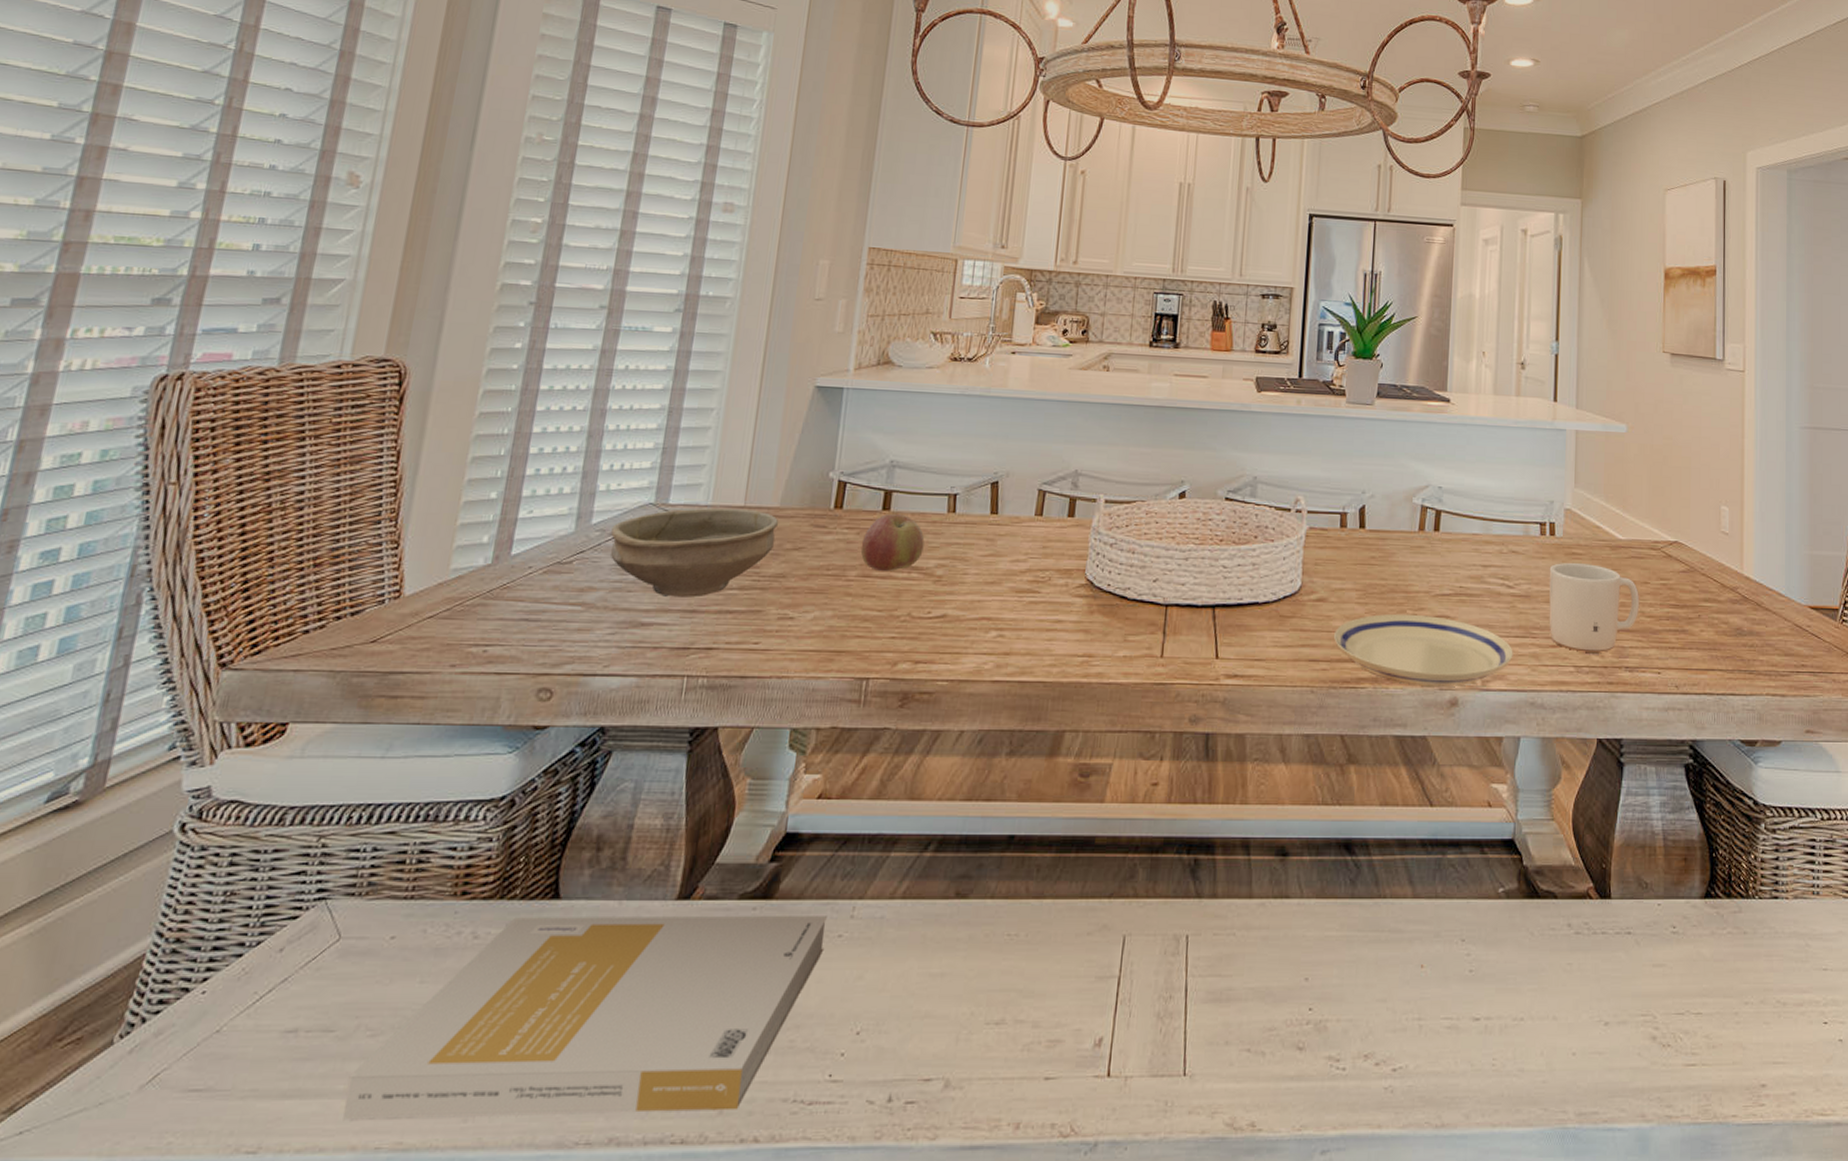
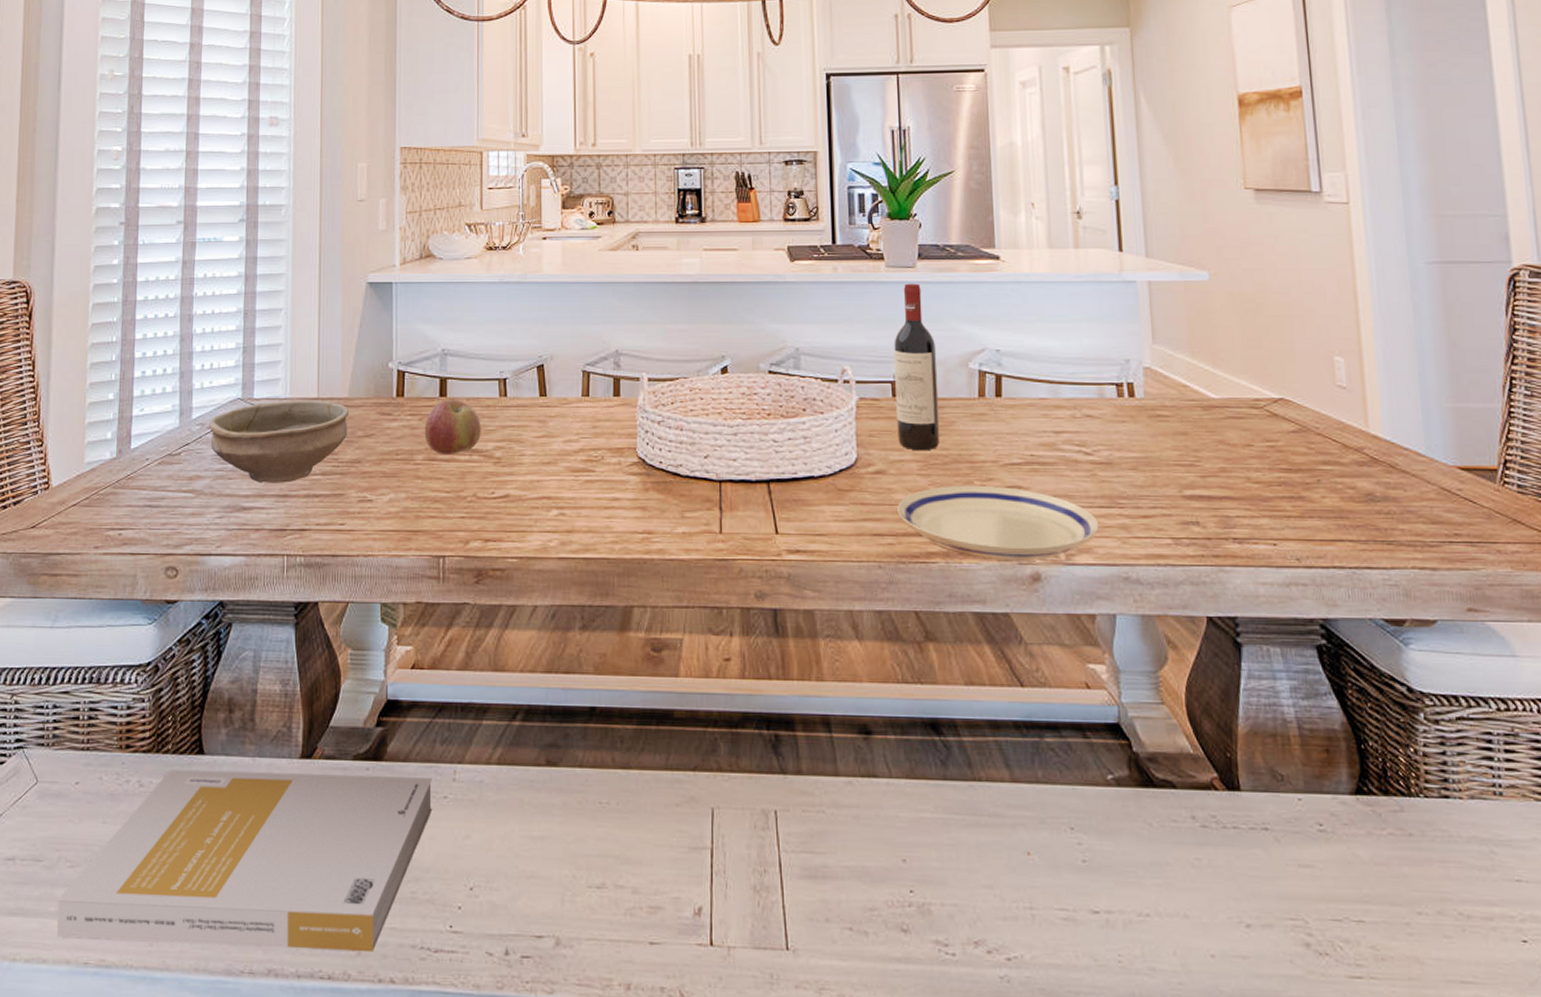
wine bottle: none [1341,420,1385,580] -> present [894,283,940,451]
mug: present [1549,562,1640,653] -> none [1132,425,1244,523]

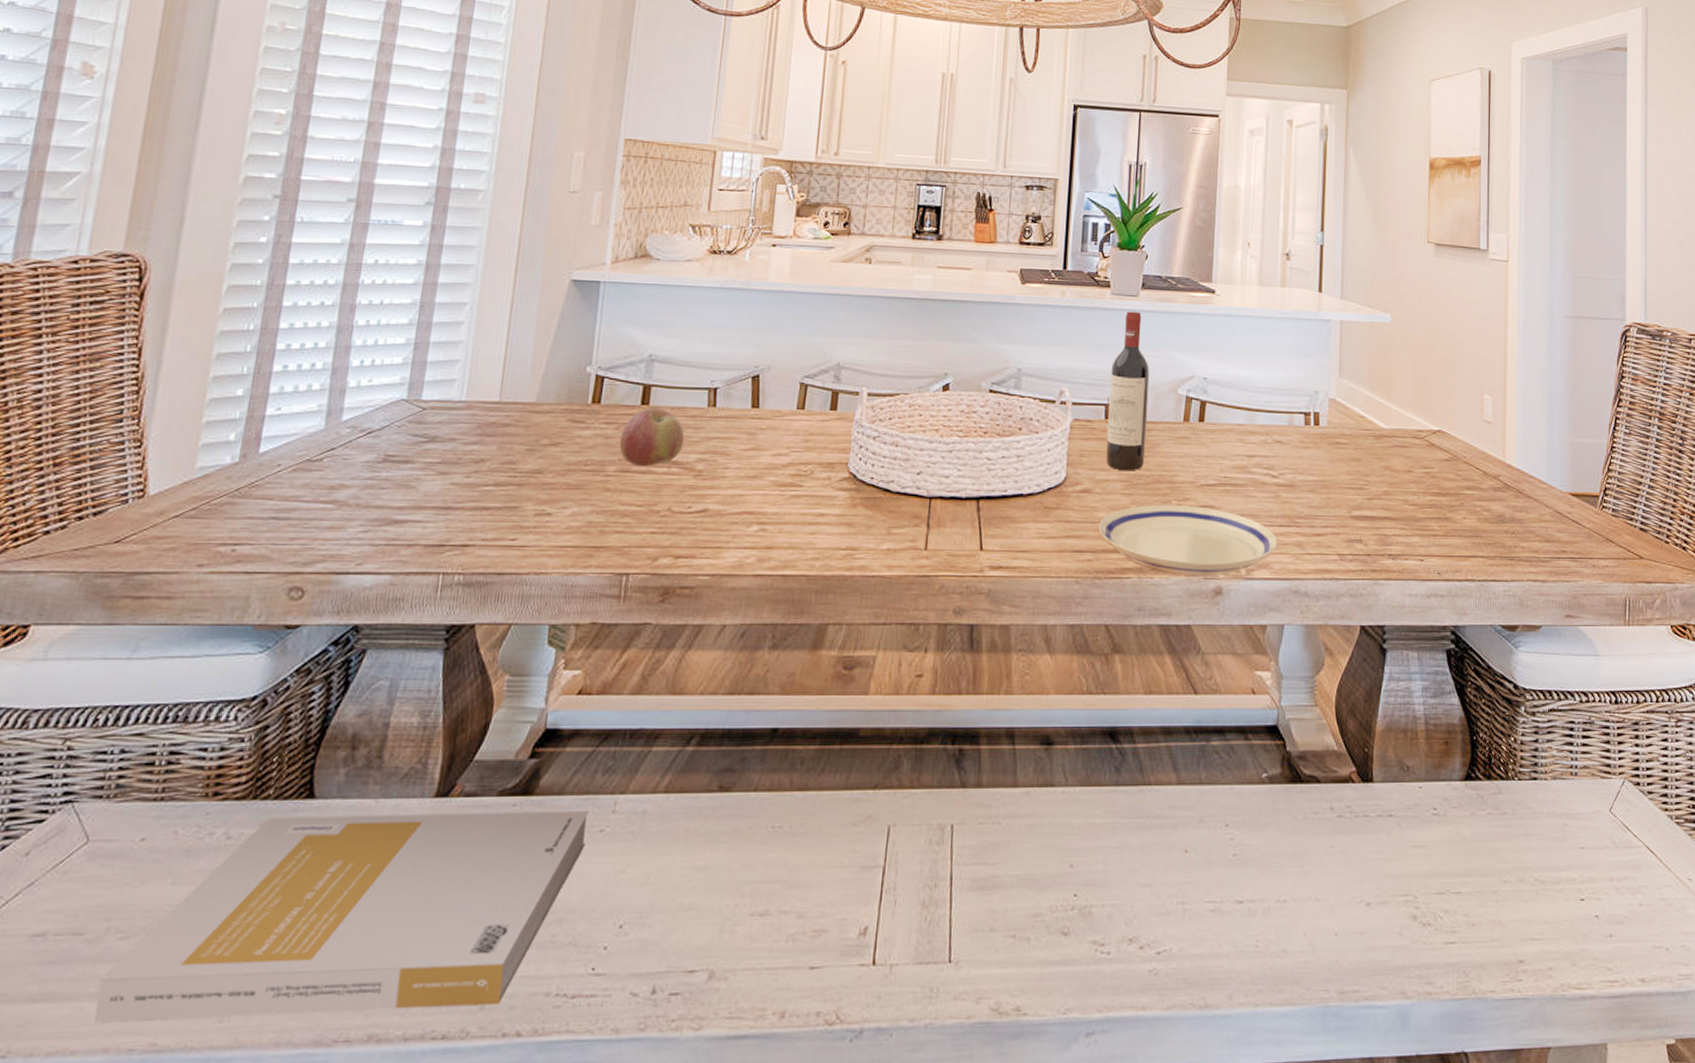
bowl: present [209,400,350,483] -> none [362,403,536,494]

